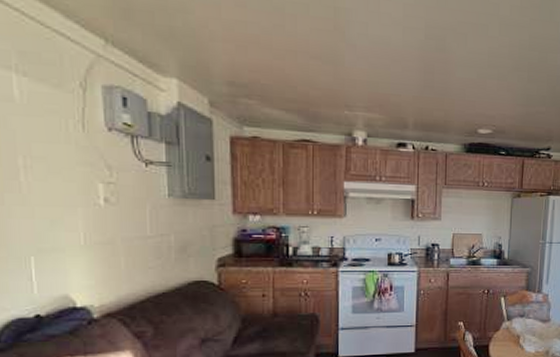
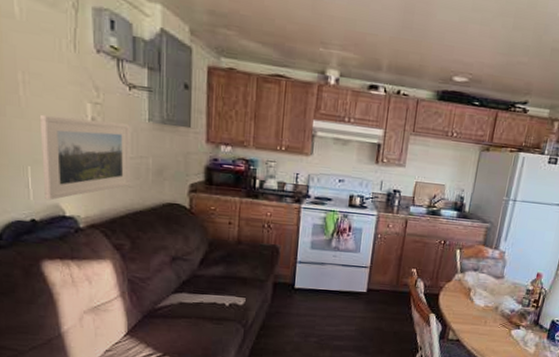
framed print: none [43,199,150,292] -> present [39,114,130,200]

